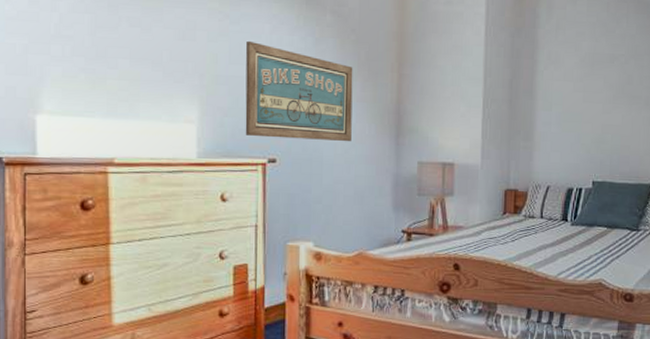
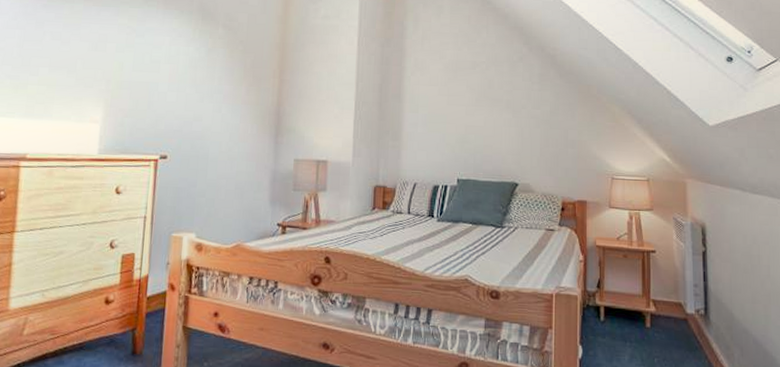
wall art: present [245,40,353,142] -> none [141,51,240,141]

